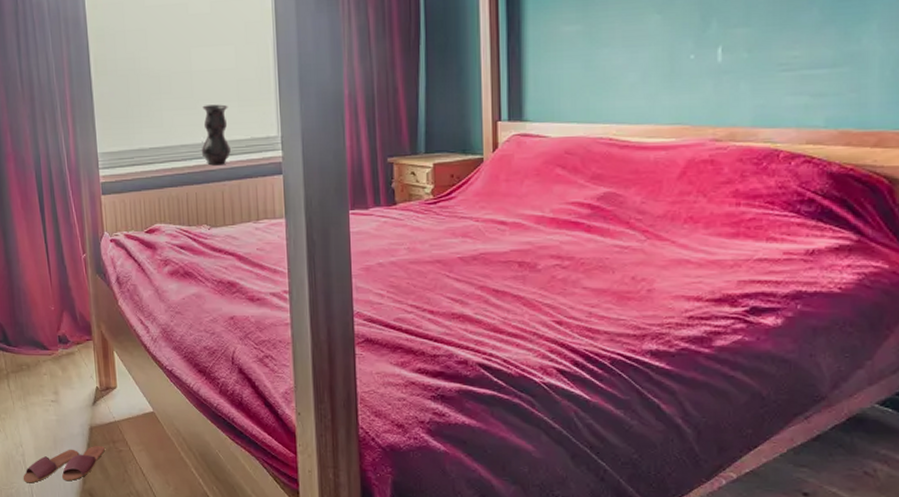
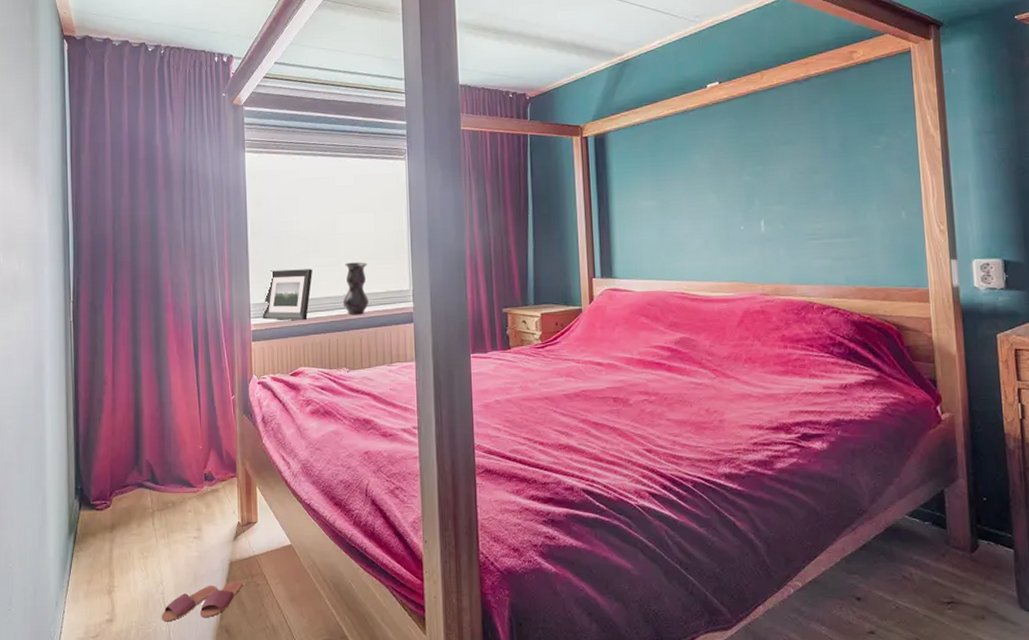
picture frame: none [111,113,167,172] -> present [262,269,313,321]

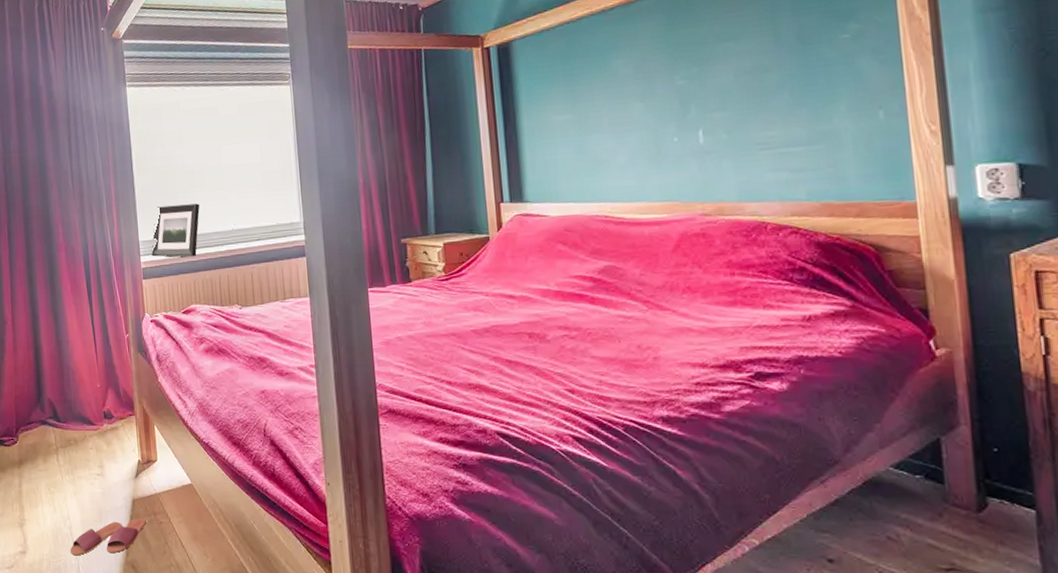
vase: present [343,262,369,315] -> none [231,194,259,250]

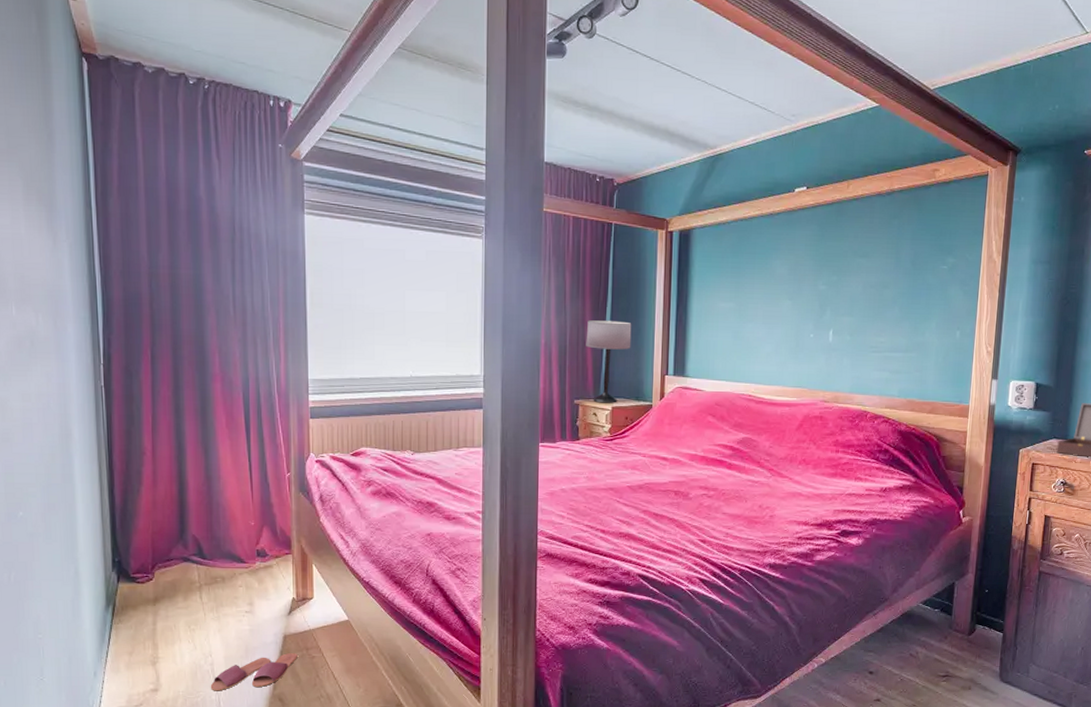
picture frame: present [151,203,200,257] -> none [321,345,379,400]
table lamp: none [406,149,458,240] -> present [586,320,632,403]

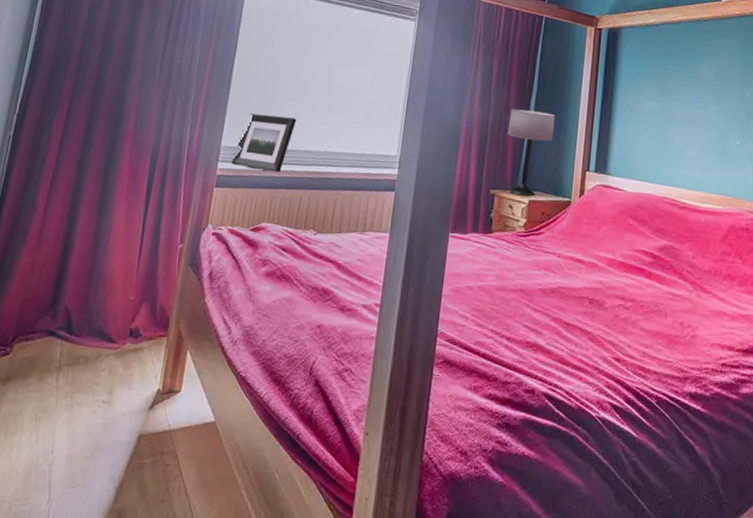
slippers: present [210,653,298,691] -> none [42,457,150,500]
picture frame: none [321,345,379,400] -> present [231,113,297,173]

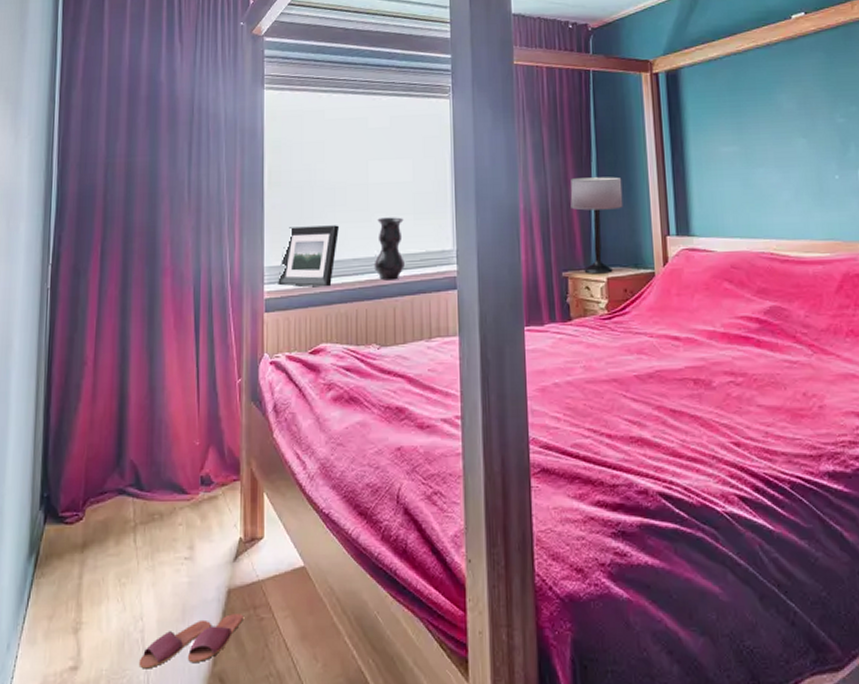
slippers: none [42,457,150,500] -> present [138,614,243,669]
vase: none [322,117,357,175] -> present [374,217,405,281]

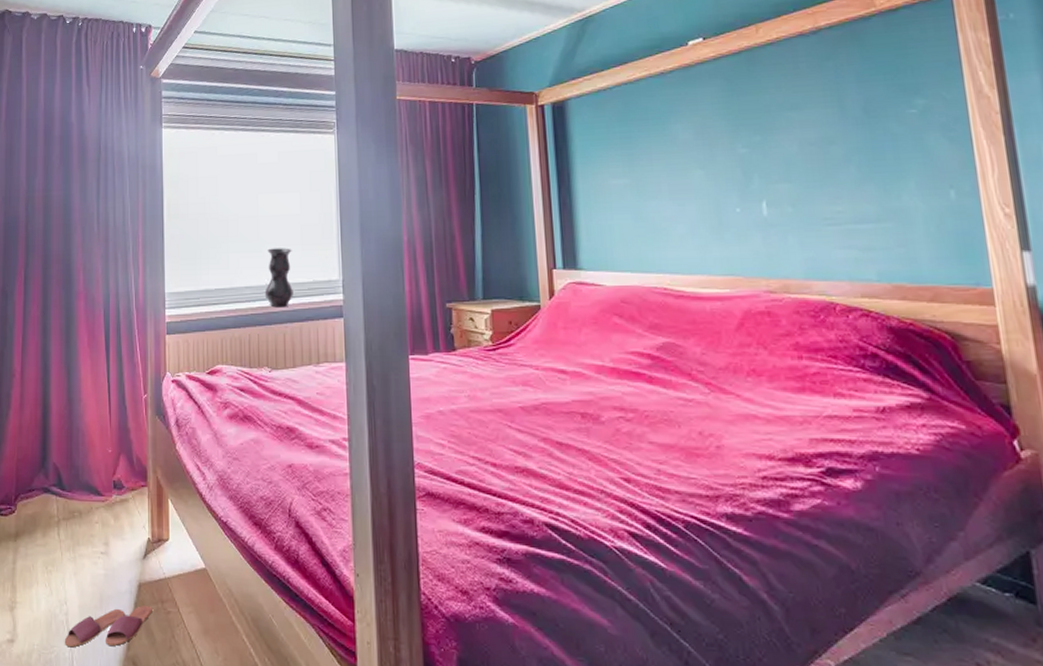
picture frame: present [278,225,340,287] -> none [177,255,233,313]
table lamp: present [570,176,623,274] -> none [454,209,508,306]

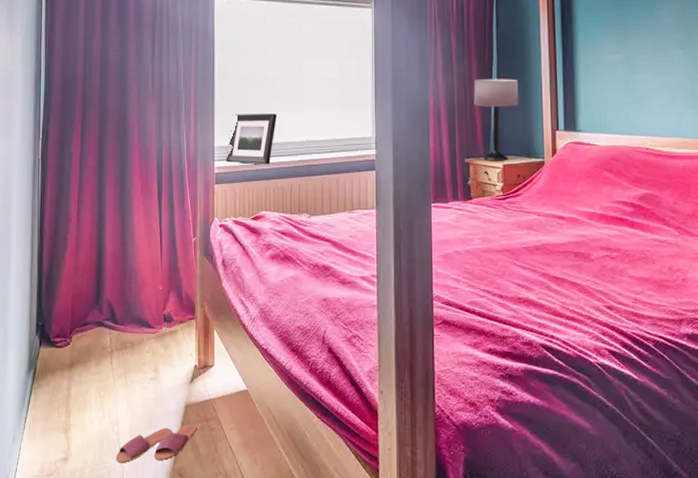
picture frame: none [177,255,233,313] -> present [226,114,278,165]
vase: present [264,248,293,308] -> none [306,108,331,161]
table lamp: none [454,209,508,306] -> present [473,78,519,161]

